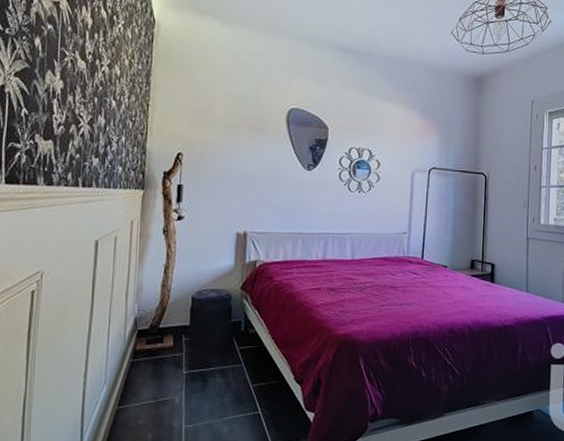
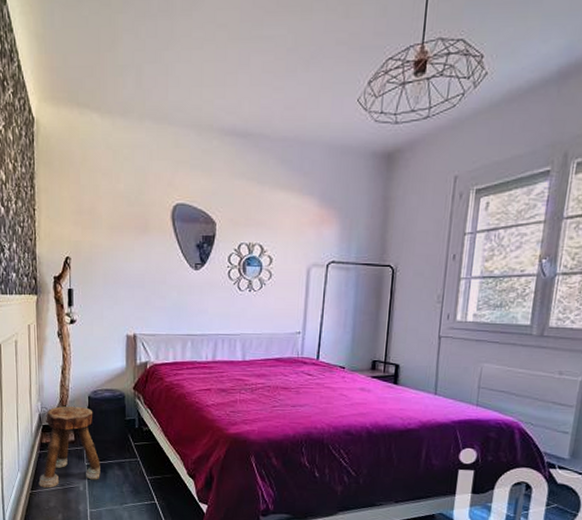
stool: none [127,307,201,402] -> present [38,406,100,488]

